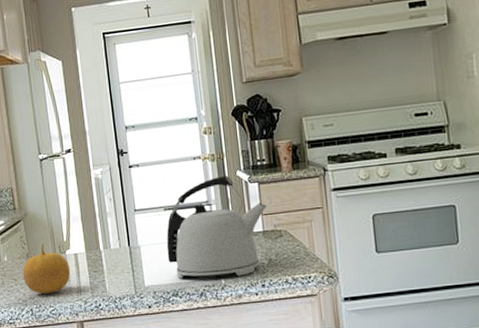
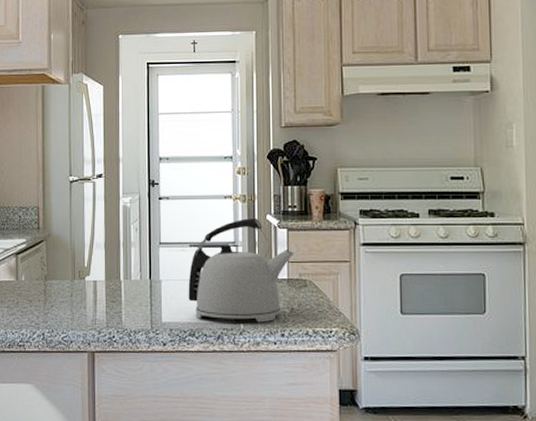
fruit: present [22,243,71,294] -> none [38,266,88,319]

